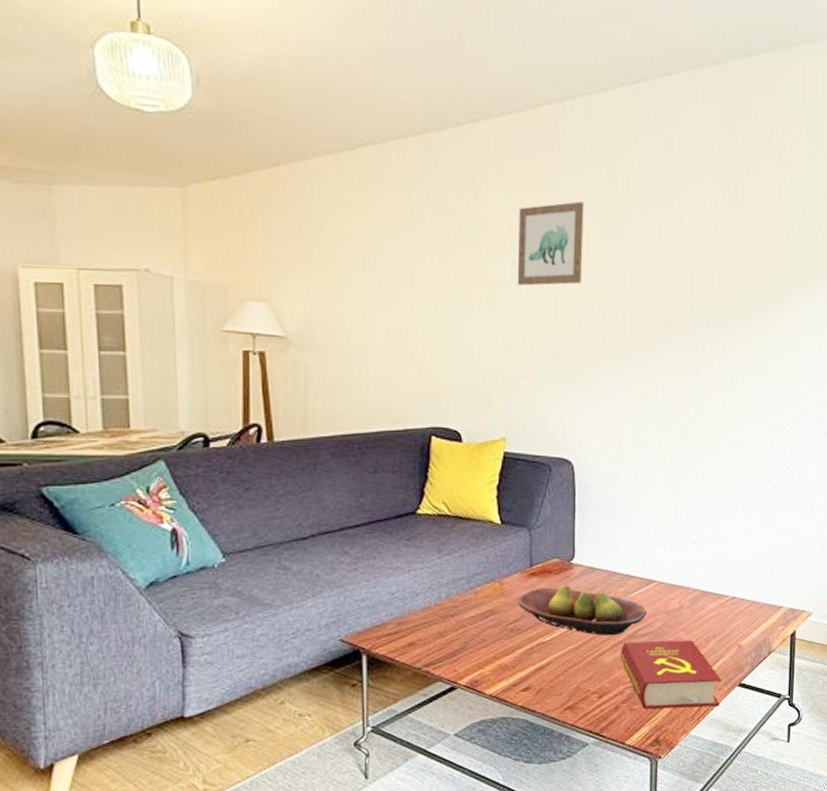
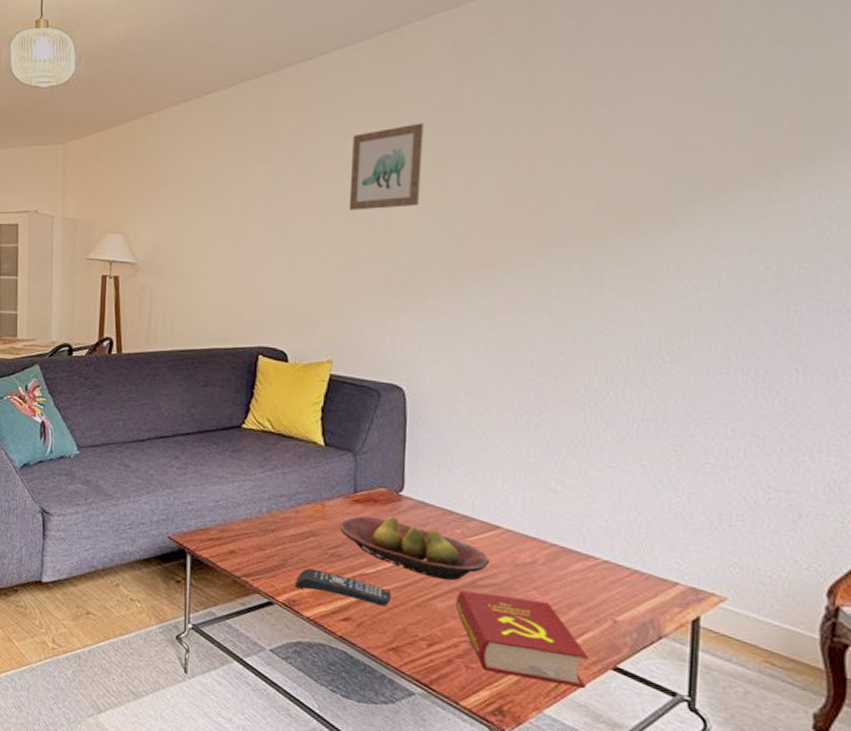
remote control: none [476,646,566,670] -> present [295,568,391,607]

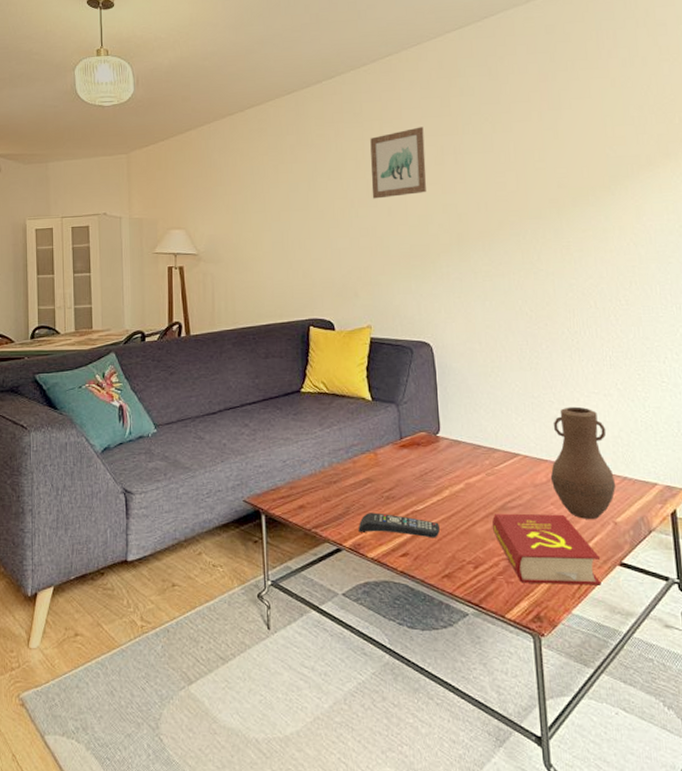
fruit bowl: present [339,516,490,581] -> none [391,455,515,507]
vase: none [536,479,623,613] -> present [550,406,616,519]

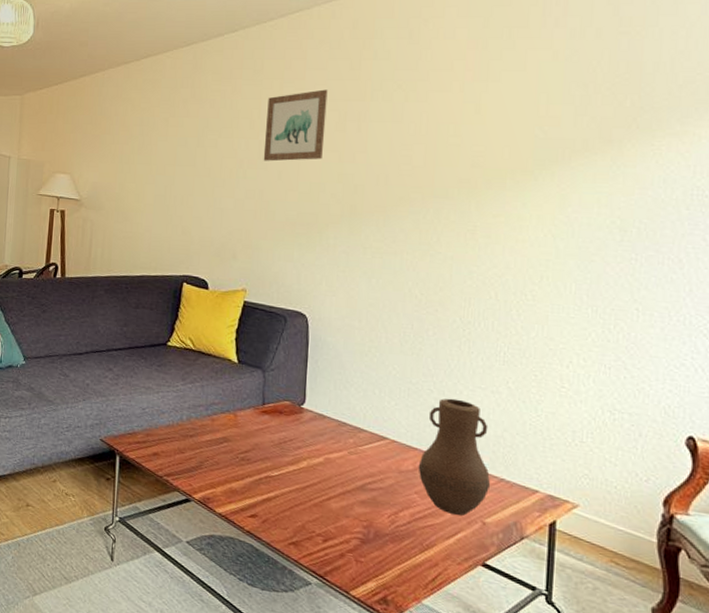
remote control: present [358,512,440,538] -> none [209,470,292,506]
book: present [492,513,602,585] -> none [348,492,462,582]

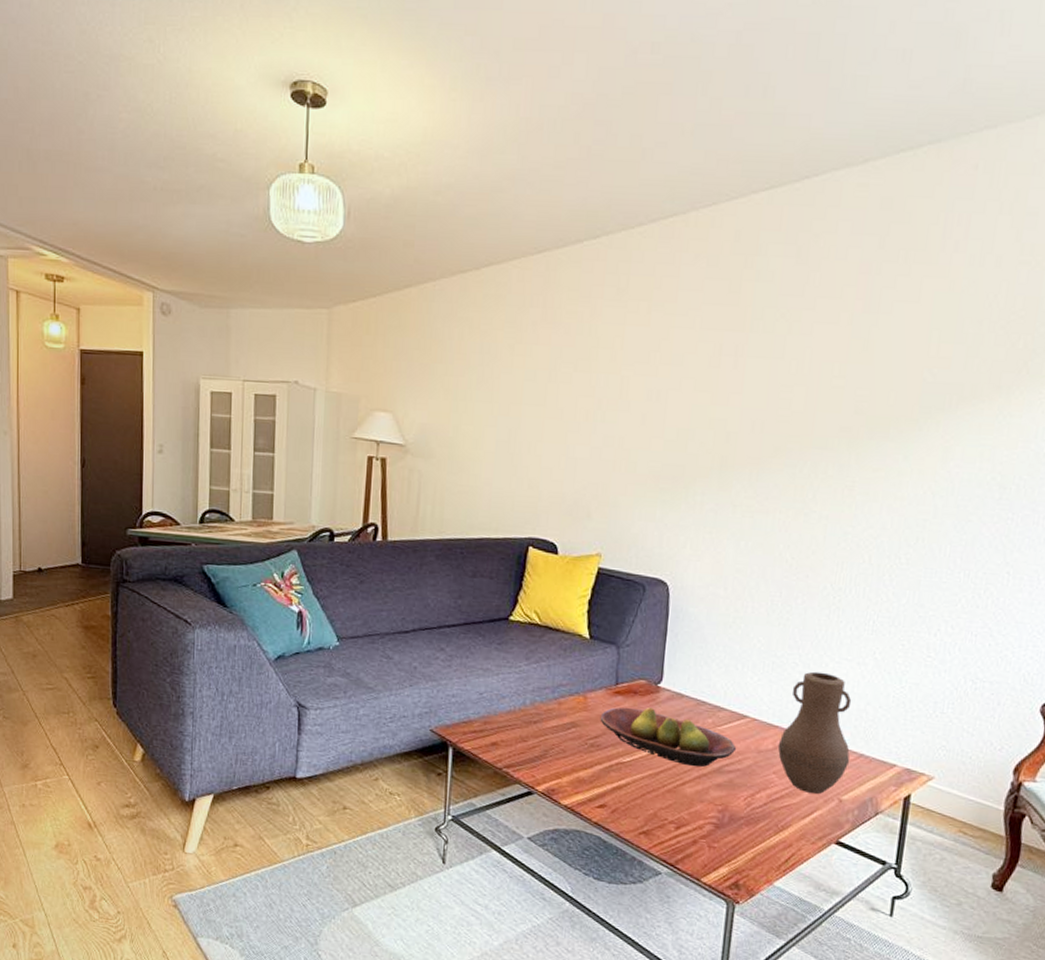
fruit bowl: none [249,425,378,484] -> present [600,706,737,767]
wall art: present [263,89,328,162] -> none [625,315,702,402]

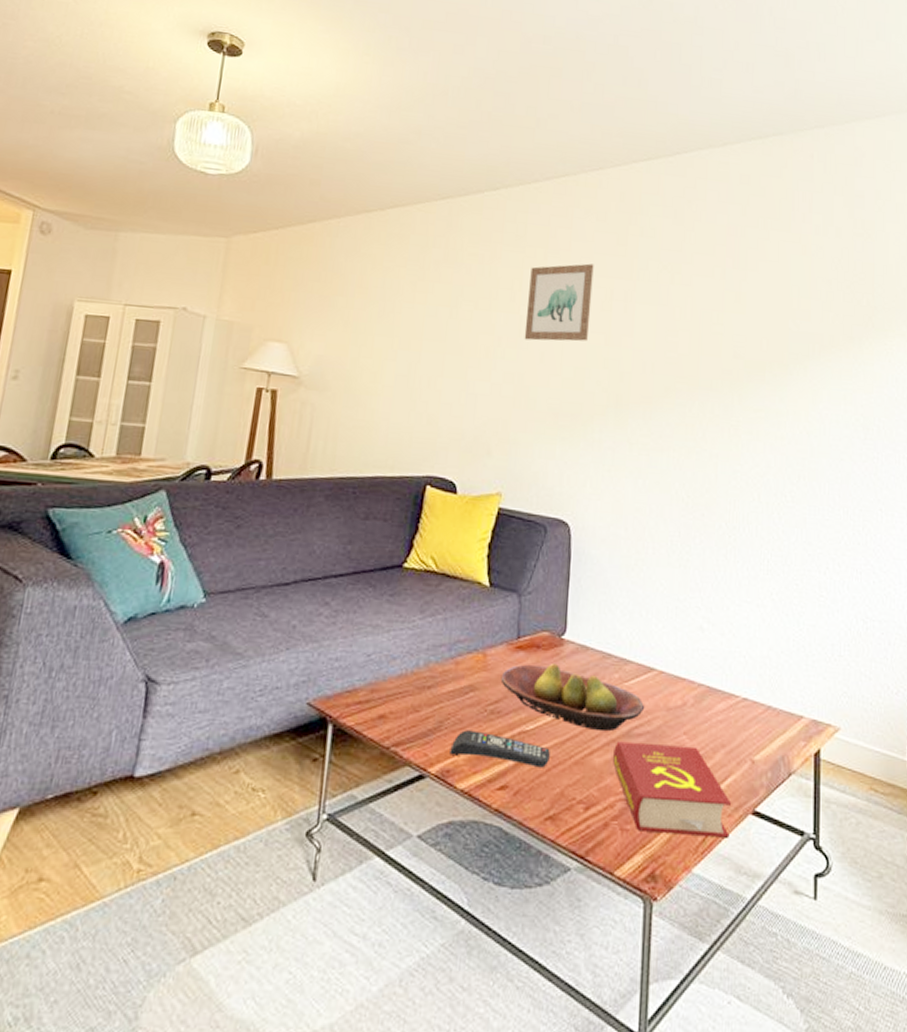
remote control: none [554,758,645,793] -> present [449,730,550,768]
wall art: none [625,315,702,402] -> present [524,263,594,342]
book: none [703,775,817,861] -> present [613,741,732,838]
vase: present [777,671,852,794] -> none [686,615,759,755]

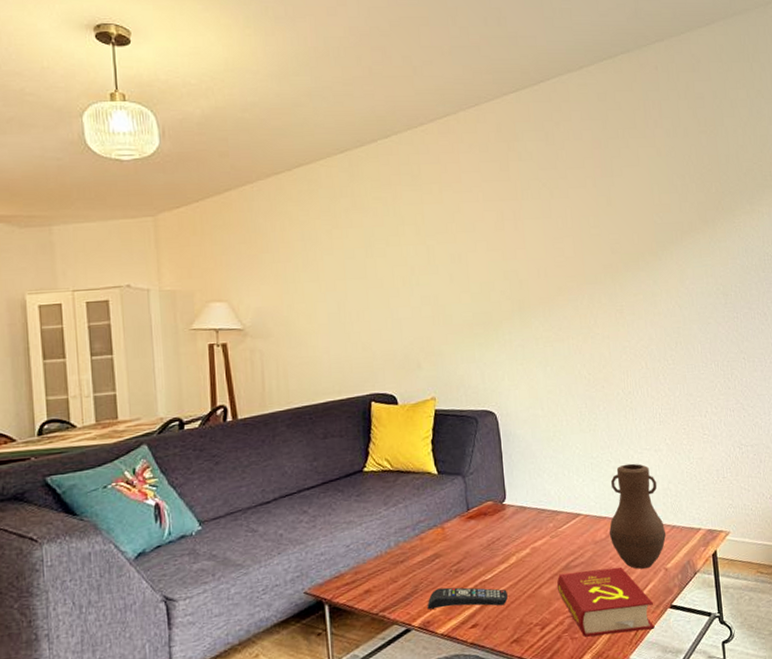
fruit bowl: present [500,662,645,732] -> none [458,523,577,570]
wall art: present [524,263,594,342] -> none [429,191,488,266]
vase: none [686,615,759,755] -> present [609,463,666,569]

